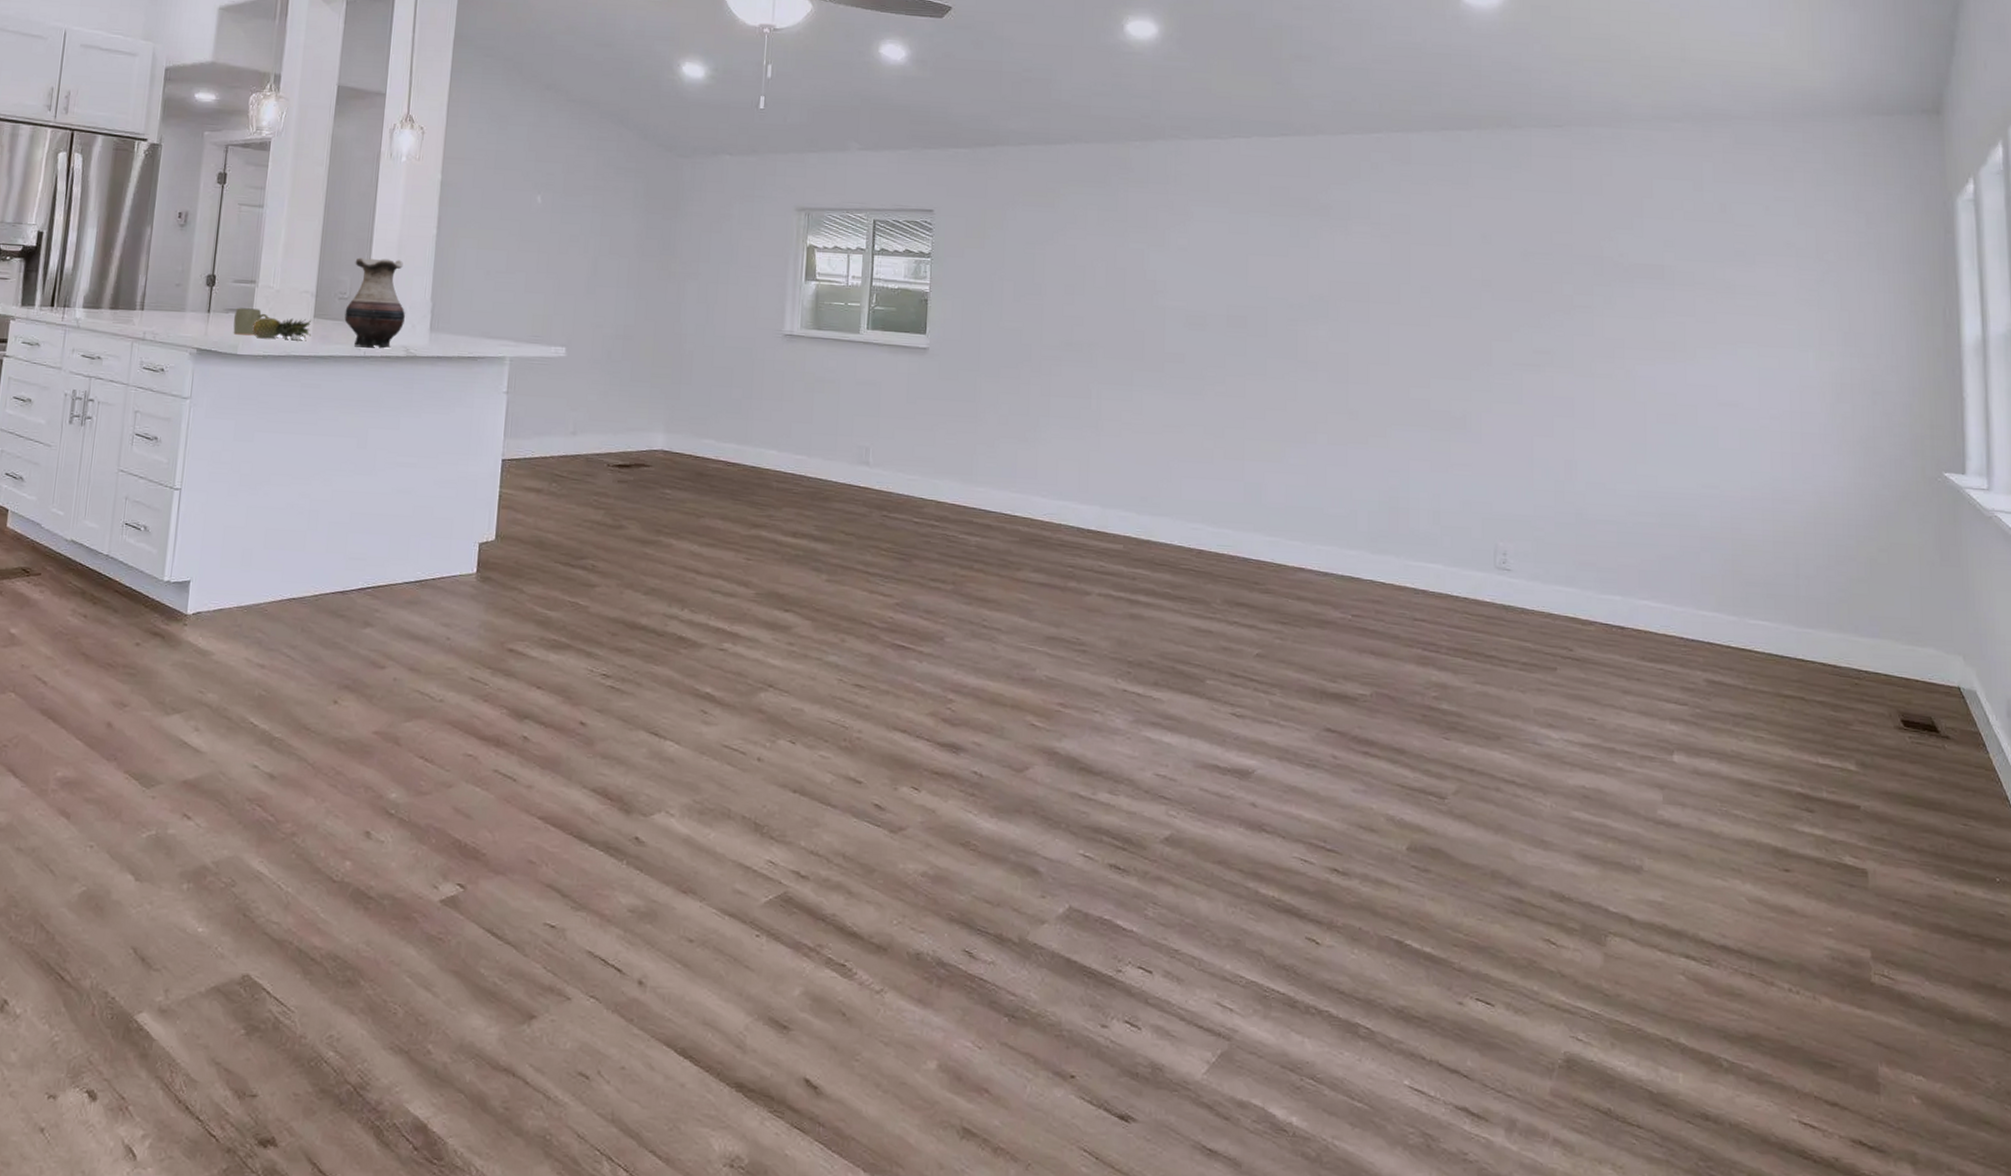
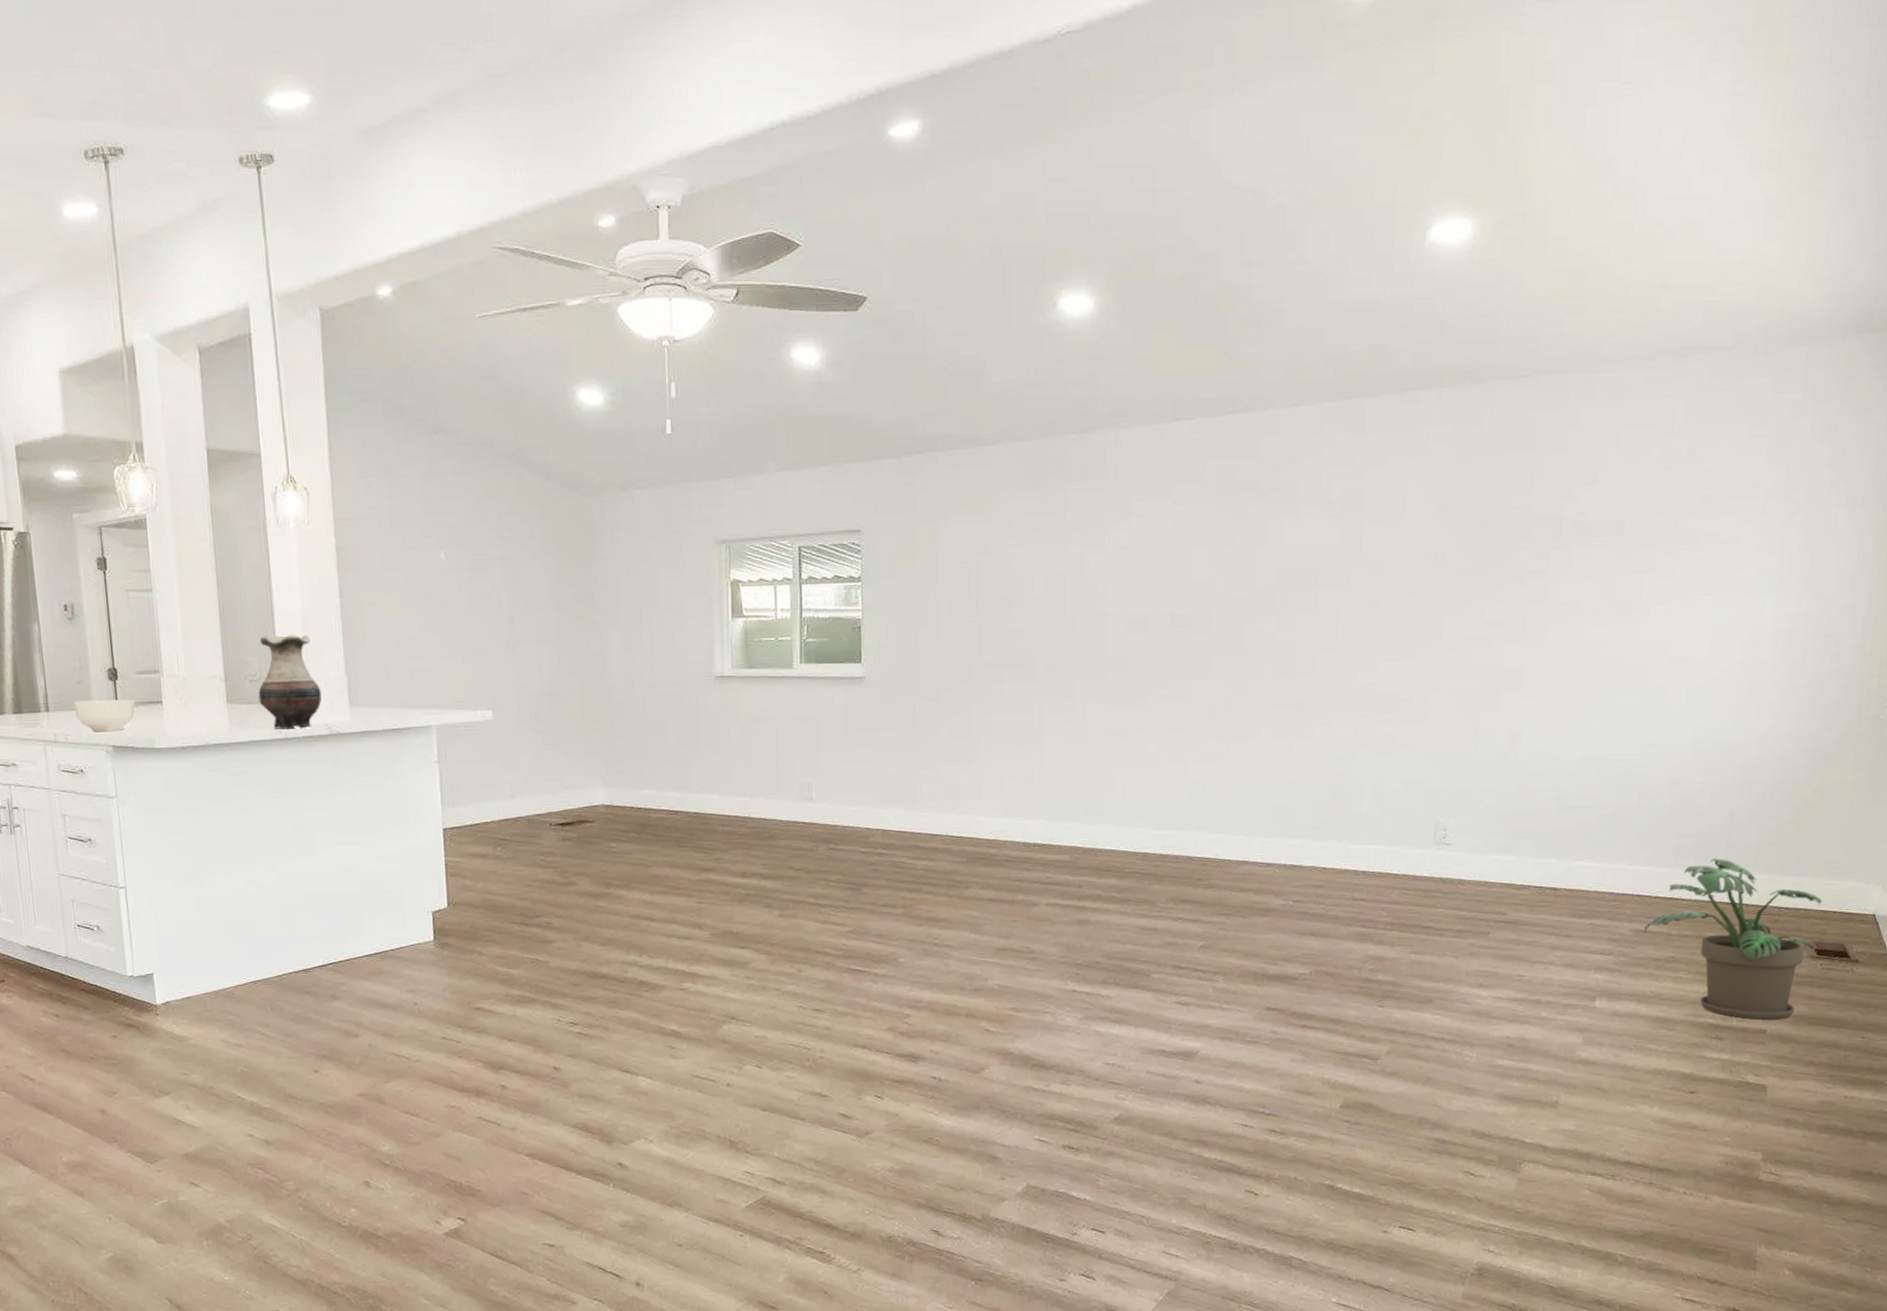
bowl: none [168,302,227,334] -> present [73,699,135,731]
mug: present [233,308,269,336] -> none [144,699,181,728]
fruit: present [252,317,312,341] -> none [165,705,227,730]
potted plant: none [1718,610,1903,795] -> present [1644,858,1823,1020]

